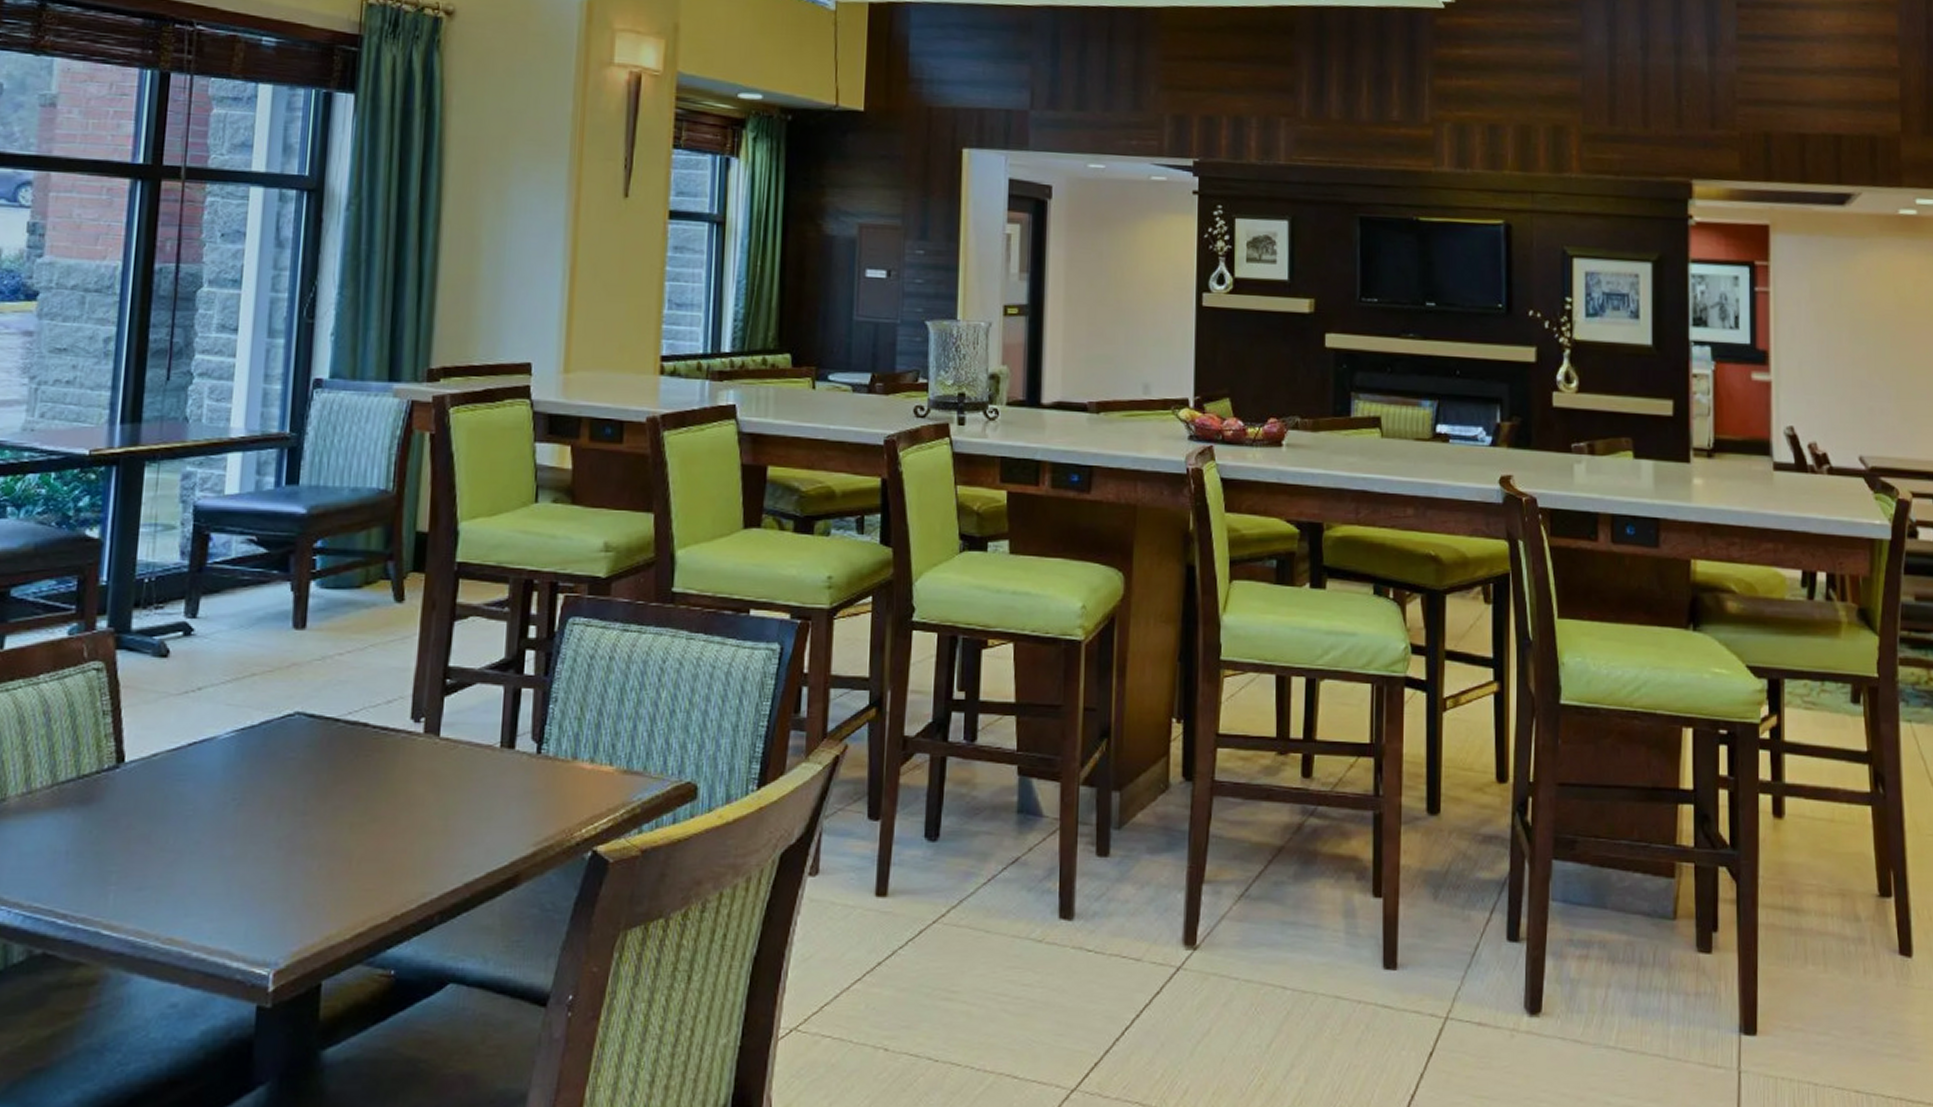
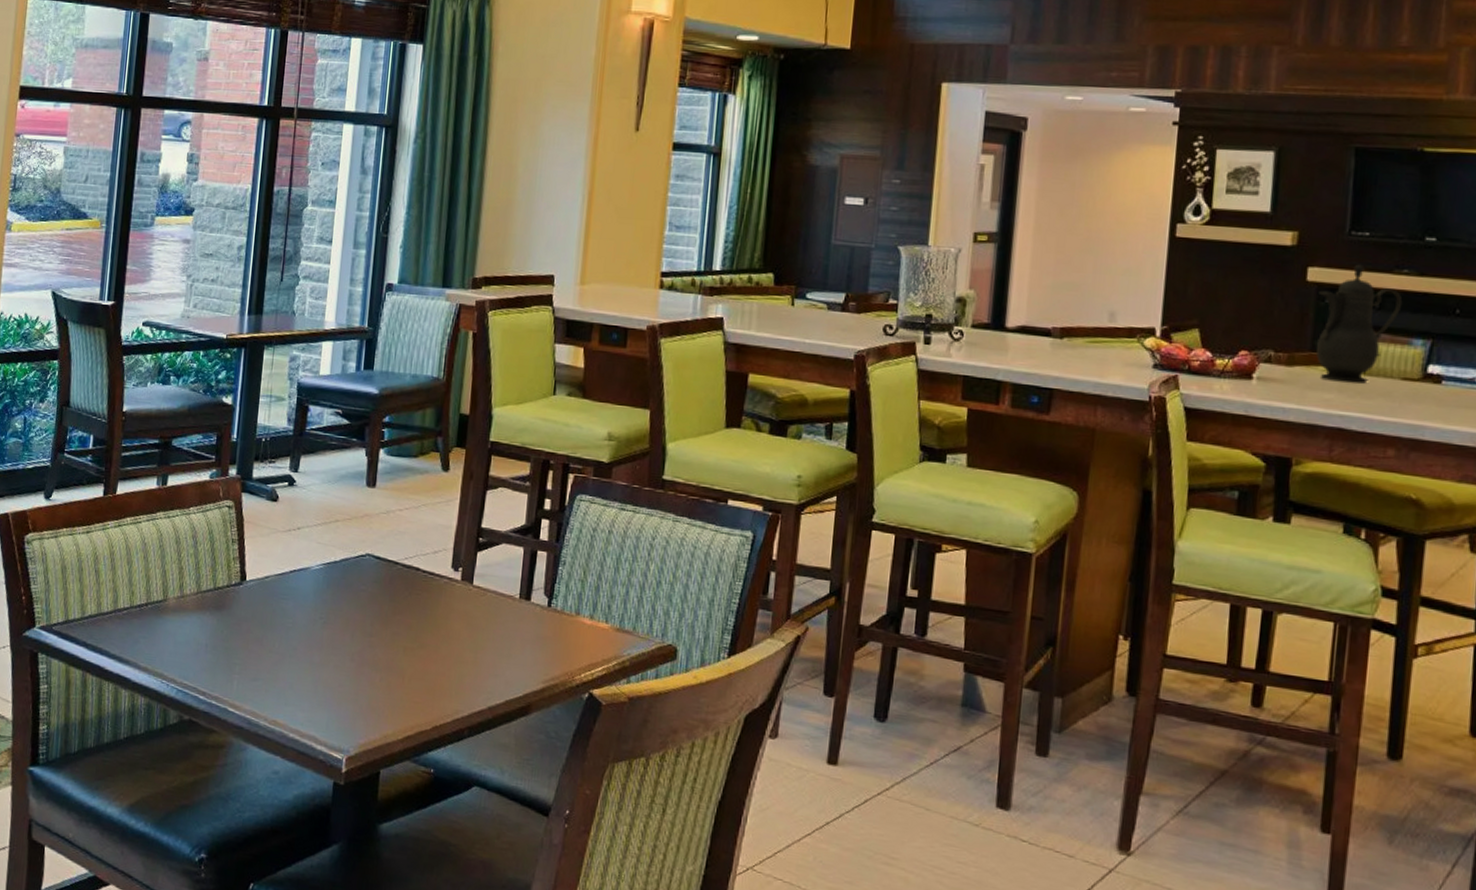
coffeepot: none [1337,329,1411,447] -> present [1316,264,1403,385]

